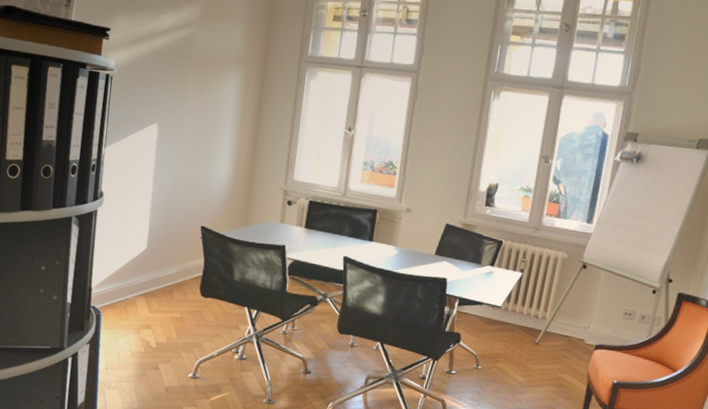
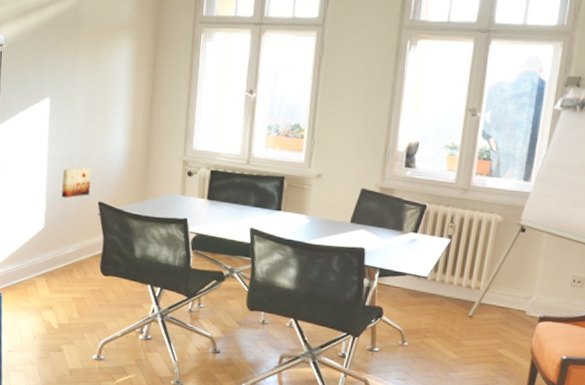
wall art: none [165,192,196,221] -> present [62,167,92,198]

